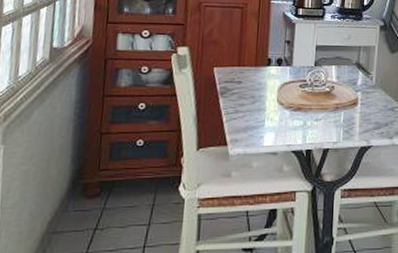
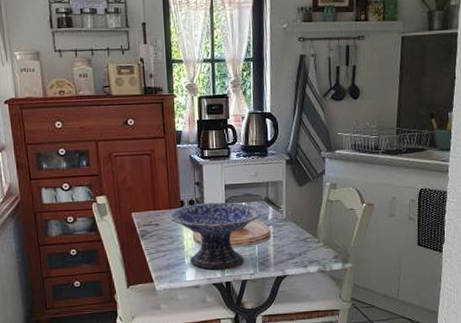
decorative bowl: none [253,63,351,135] -> present [168,202,262,270]

